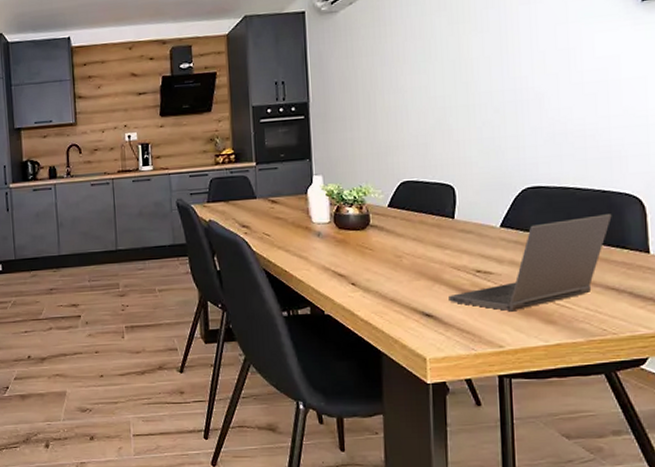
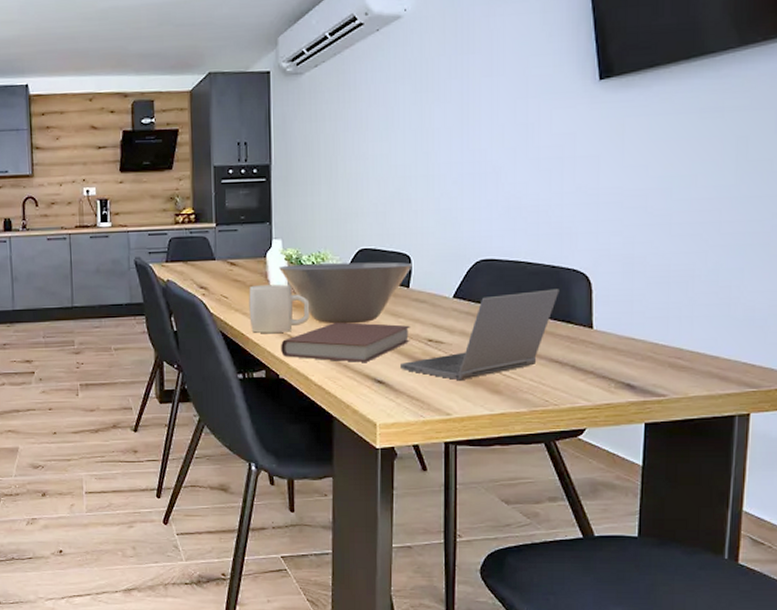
mug: none [291,220,354,270] -> present [249,284,310,333]
bowl: none [321,193,457,258] -> present [279,262,412,324]
book: none [325,255,458,296] -> present [281,321,410,362]

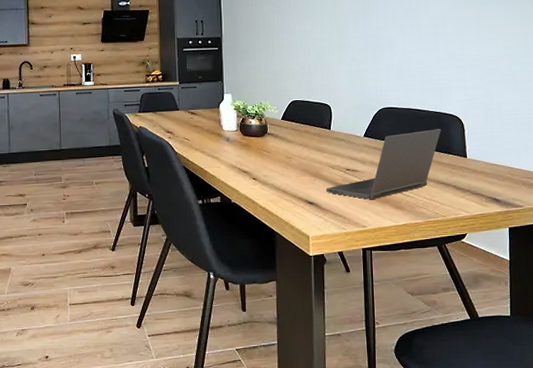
mug: present [249,284,310,333] -> none [206,128,255,167]
bowl: present [279,262,412,324] -> none [230,110,332,159]
book: present [281,321,410,362] -> none [232,157,333,188]

